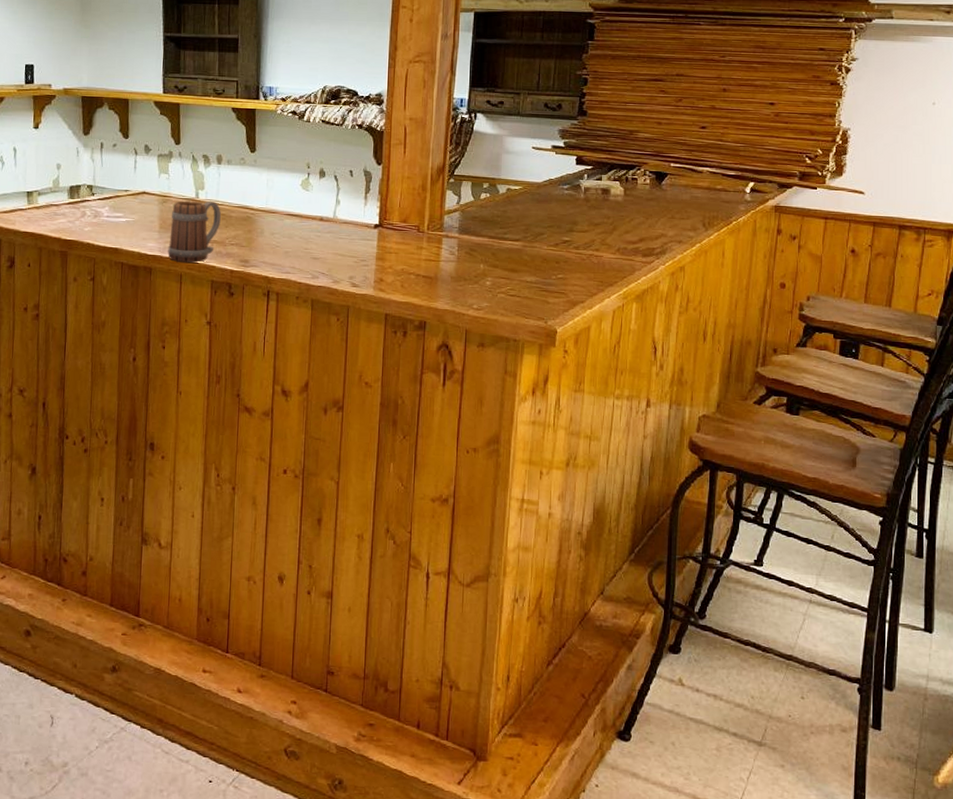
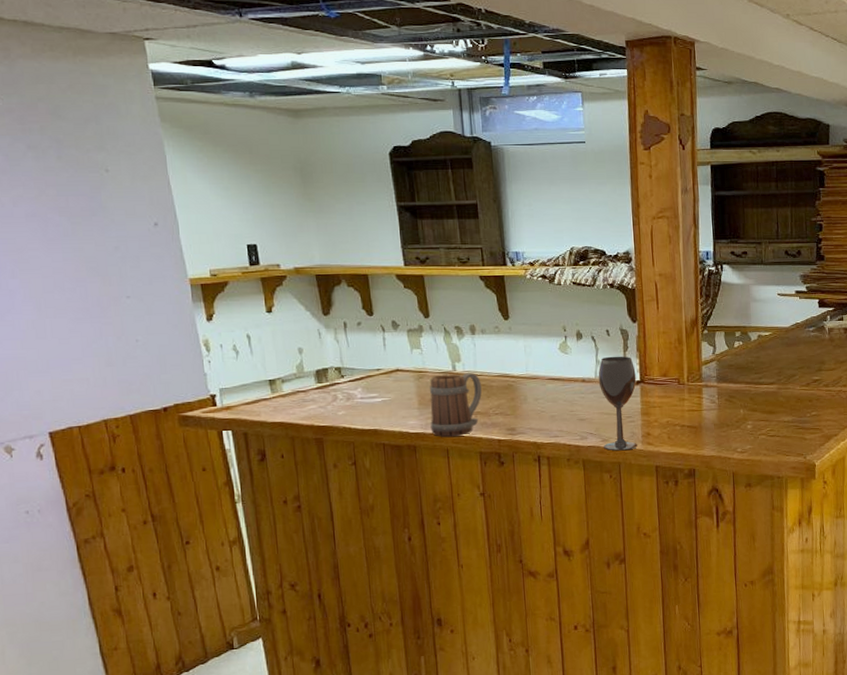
wine glass: none [334,197,375,295] -> present [598,356,637,451]

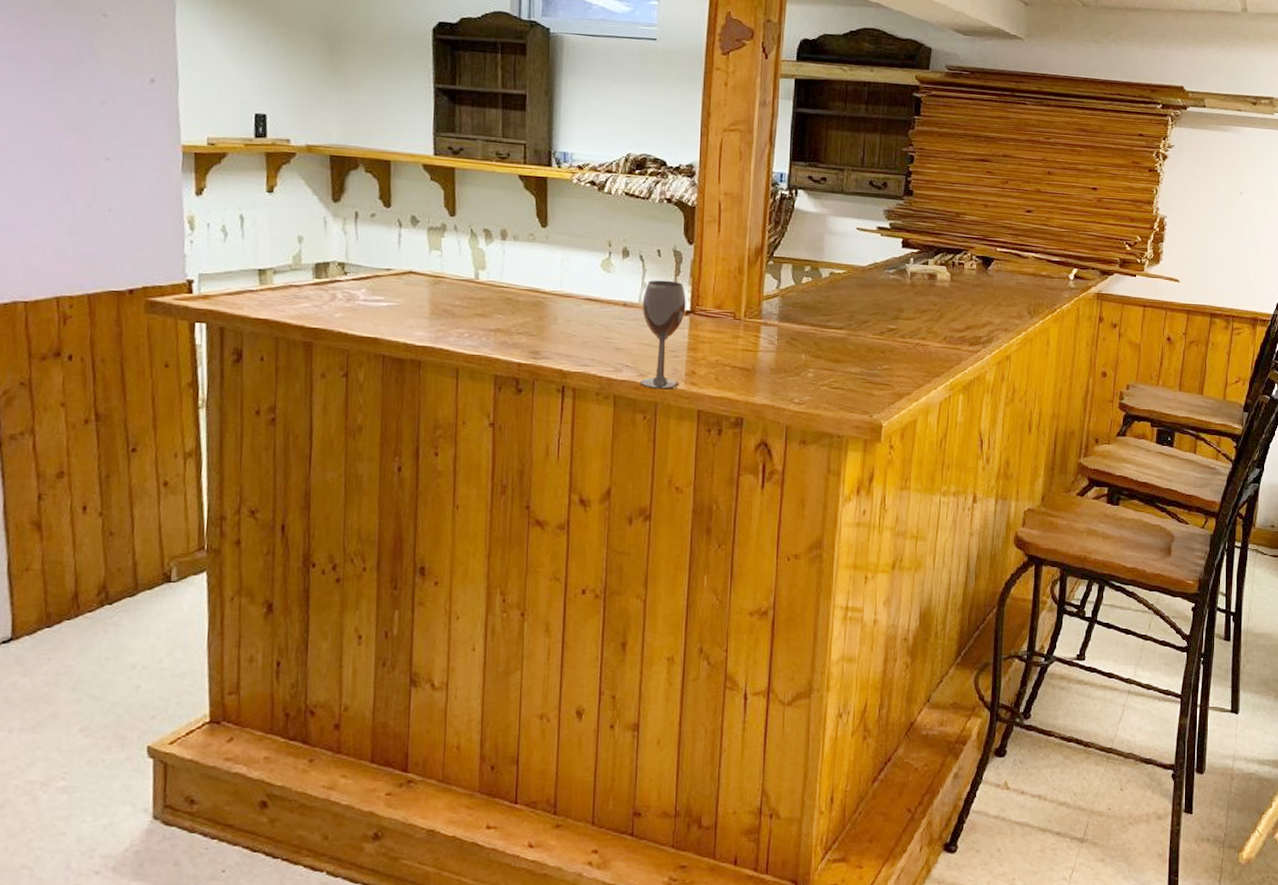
beer mug: present [430,373,482,438] -> none [440,282,506,356]

